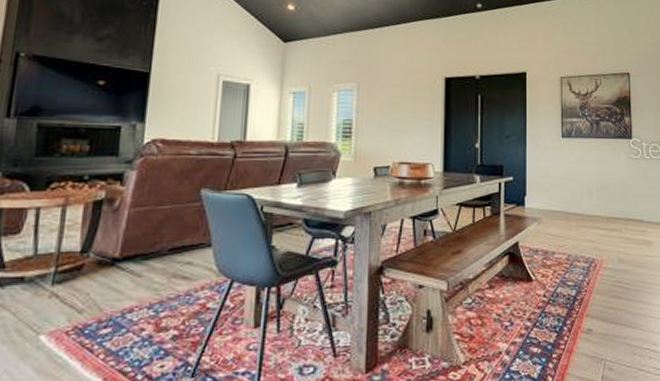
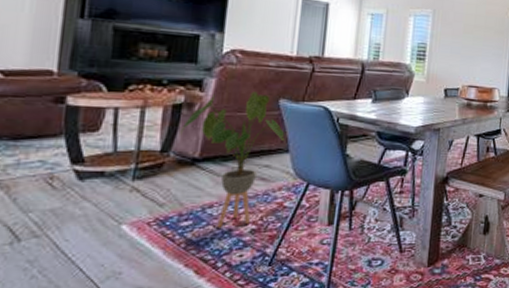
house plant: none [101,182,207,336] -> present [180,91,285,228]

